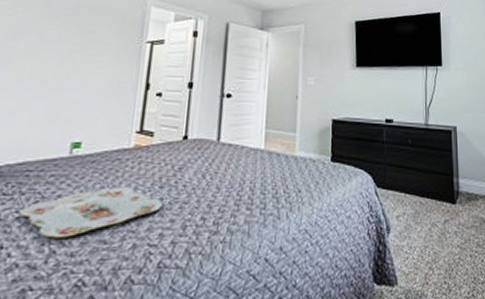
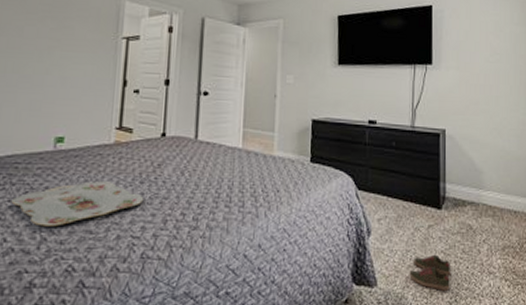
shoe: none [428,249,468,286] -> present [409,254,451,291]

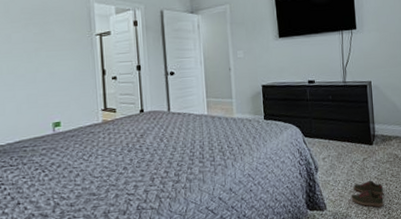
serving tray: present [11,181,144,227] -> none [25,153,133,194]

